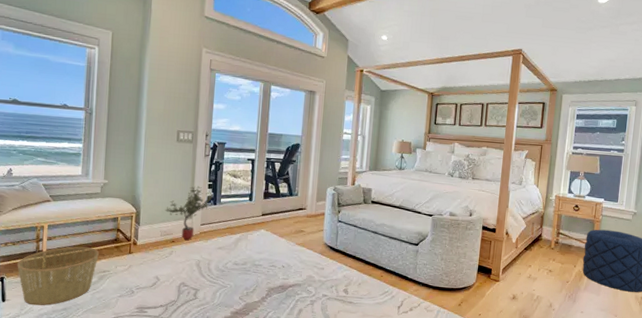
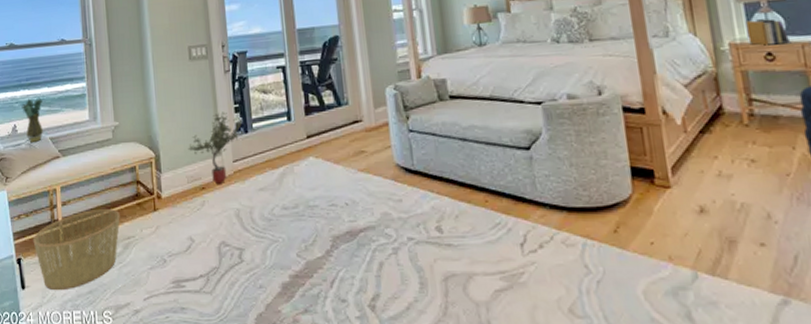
vase: none [19,149,40,186] -> present [21,98,44,142]
books: none [567,183,590,202] -> present [745,18,790,46]

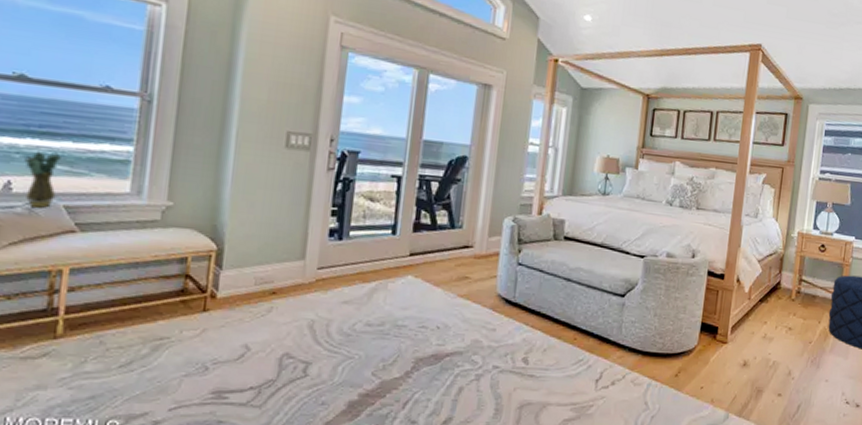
basket: present [33,209,120,290] -> none [12,301,154,393]
potted tree: present [187,112,244,184] -> none [262,212,339,291]
books: present [745,18,790,46] -> none [811,216,839,240]

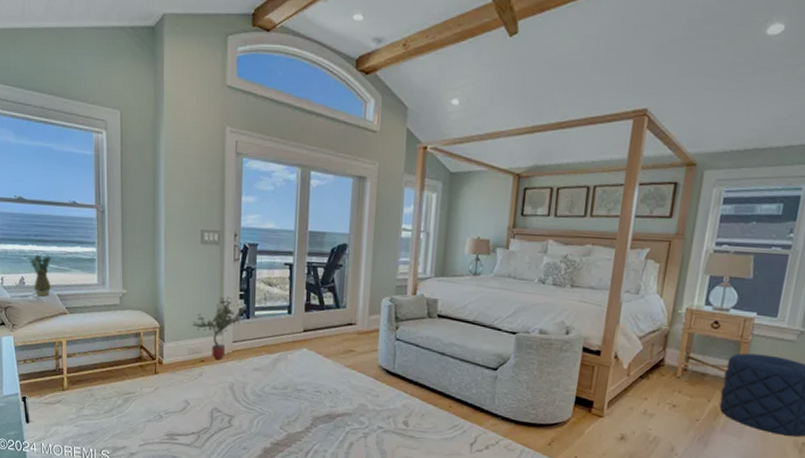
potted tree: none [262,212,339,291] -> present [191,296,246,359]

